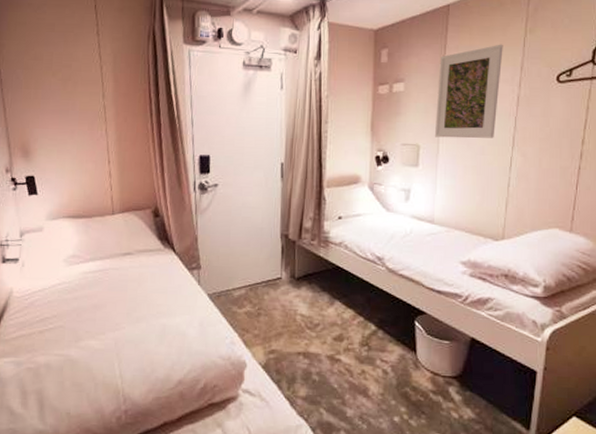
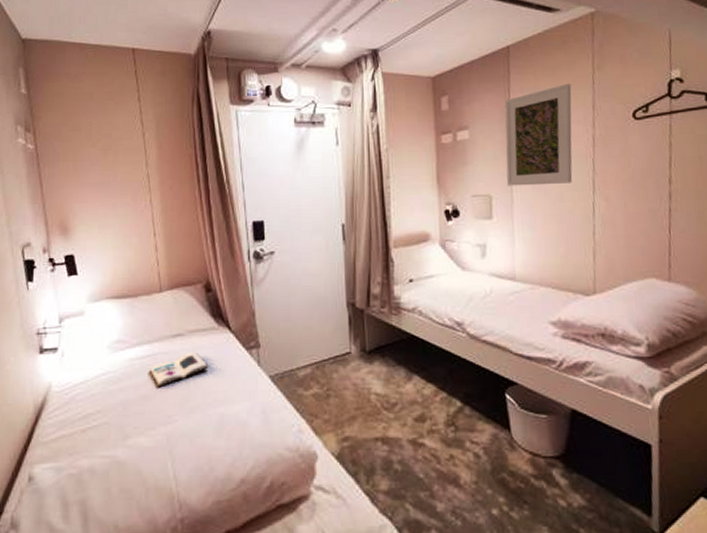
book: none [100,269,154,299] -> present [149,351,209,388]

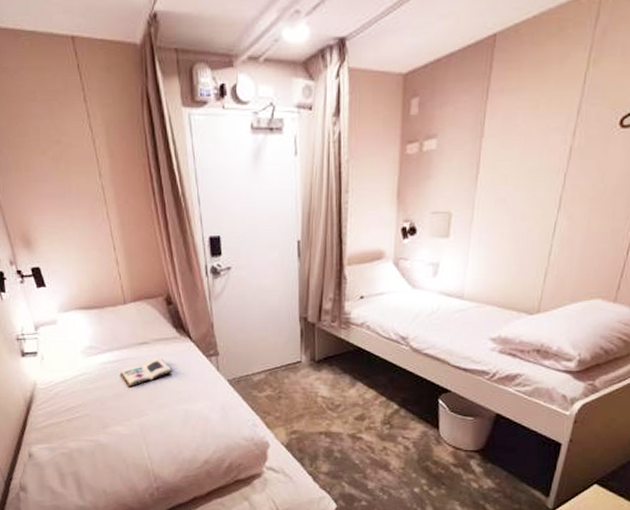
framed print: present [504,83,573,186] -> none [470,82,559,203]

